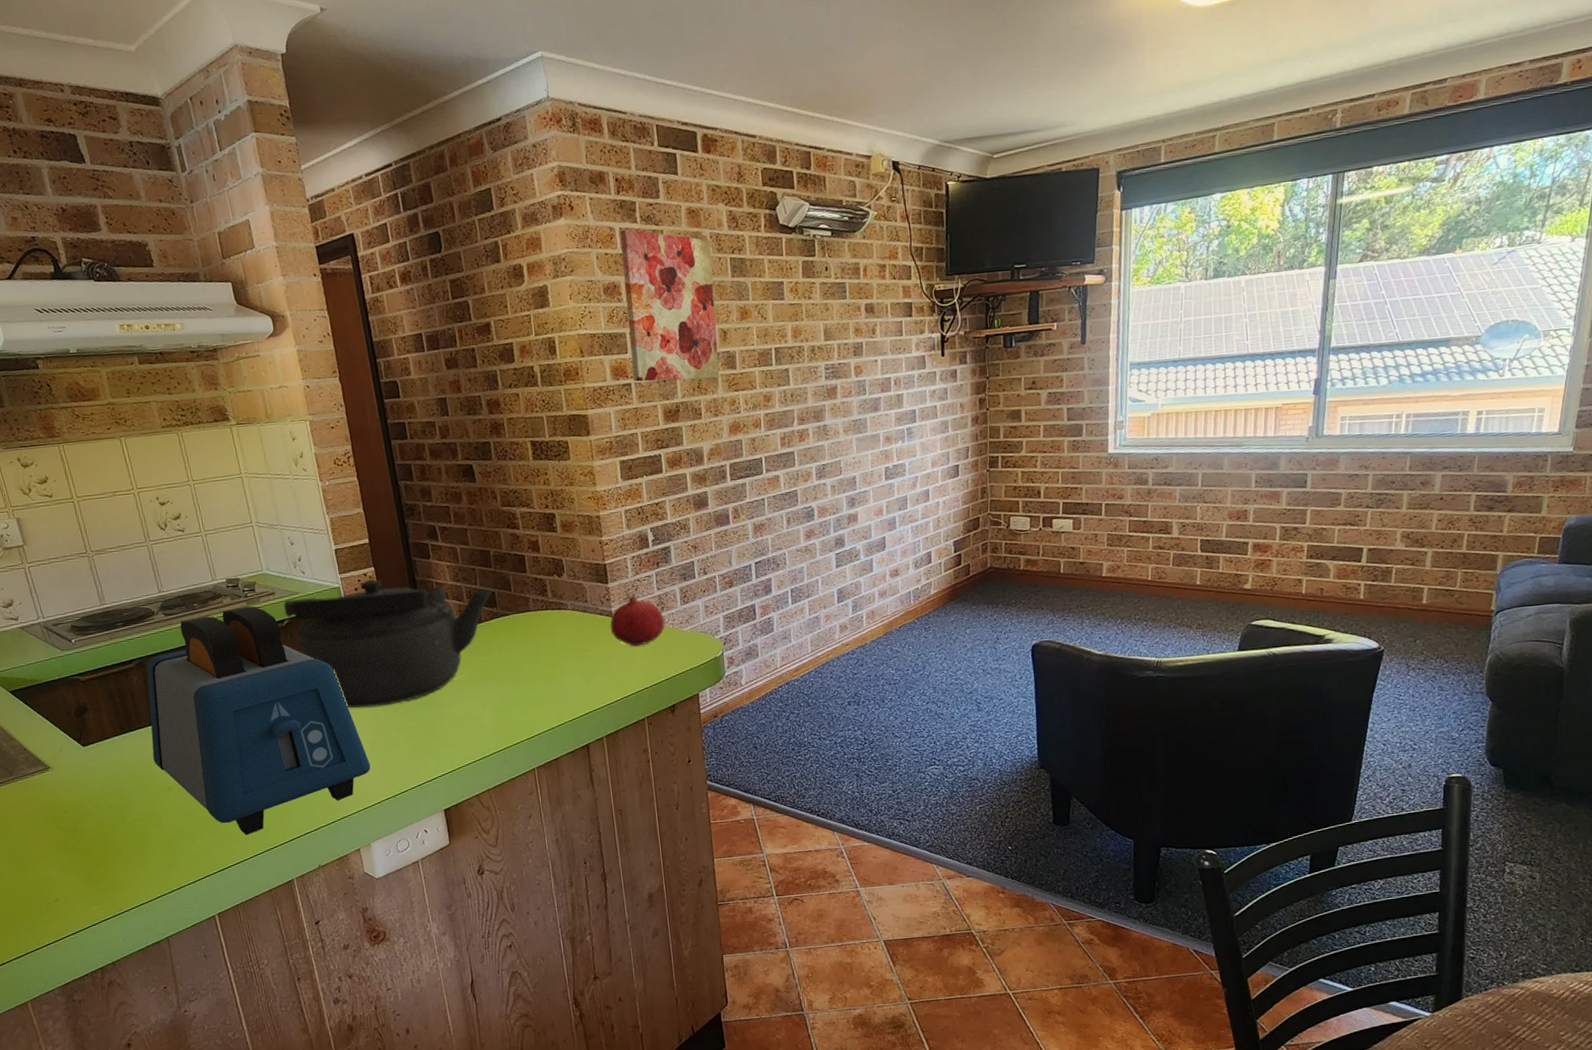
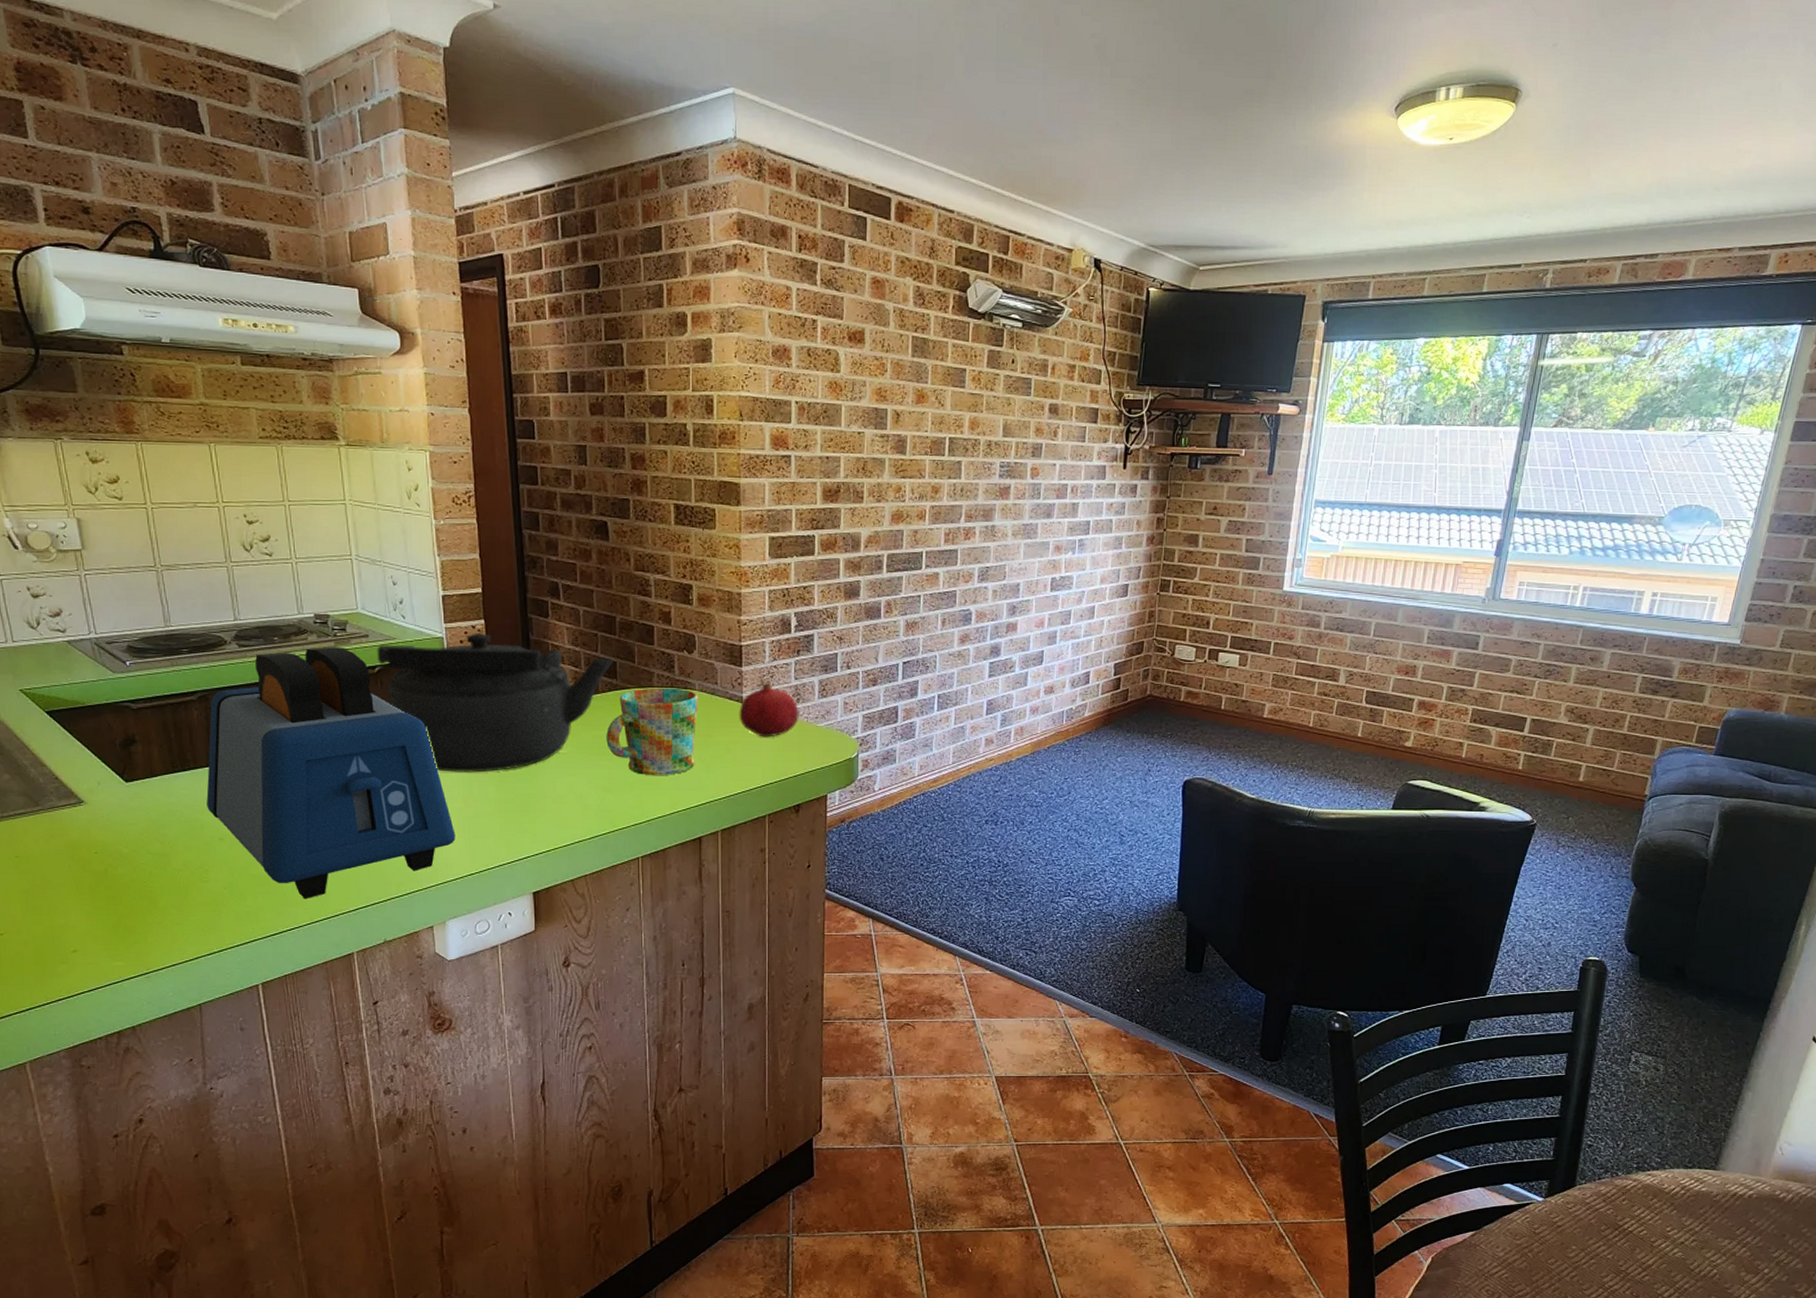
mug: none [493,610,576,693] -> present [606,687,699,775]
wall art: present [620,229,720,382] -> none [795,291,893,462]

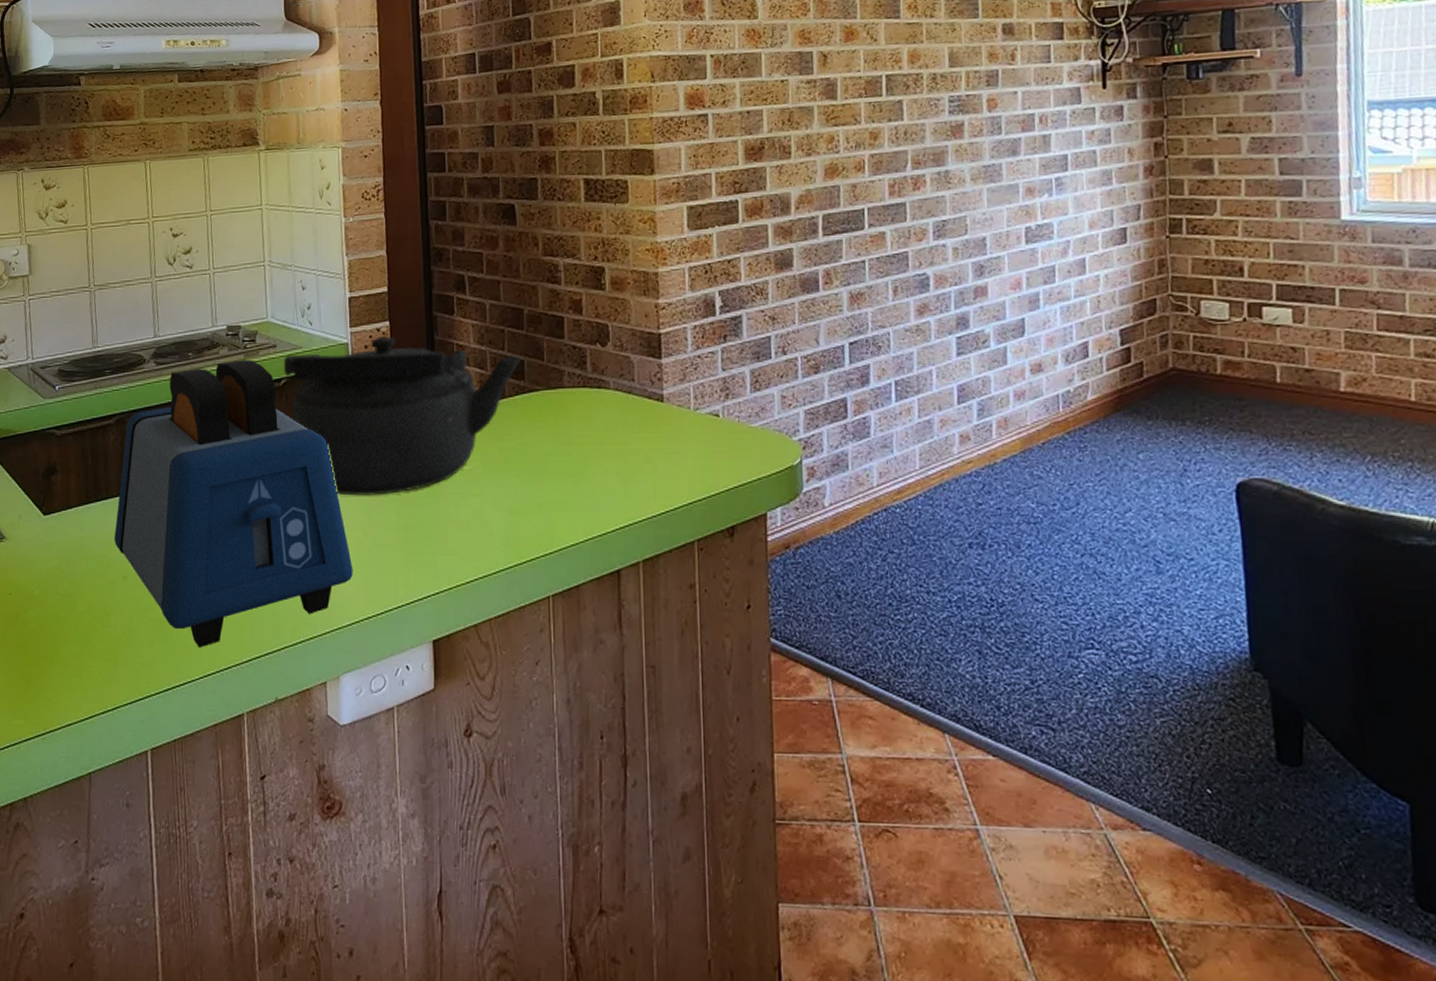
mug: present [606,687,699,775] -> none [513,387,614,493]
fruit: present [739,681,799,738] -> none [659,374,729,443]

